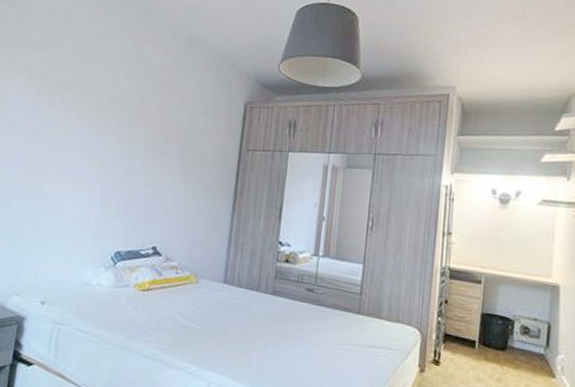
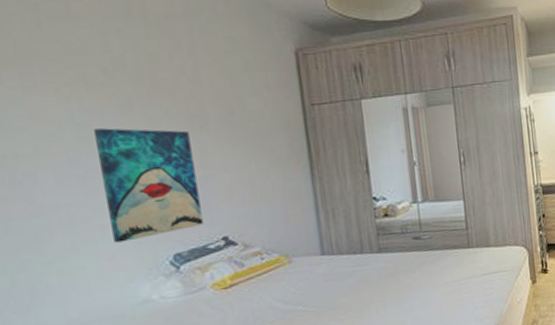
wall art: none [80,143,152,233] -> present [94,128,204,243]

